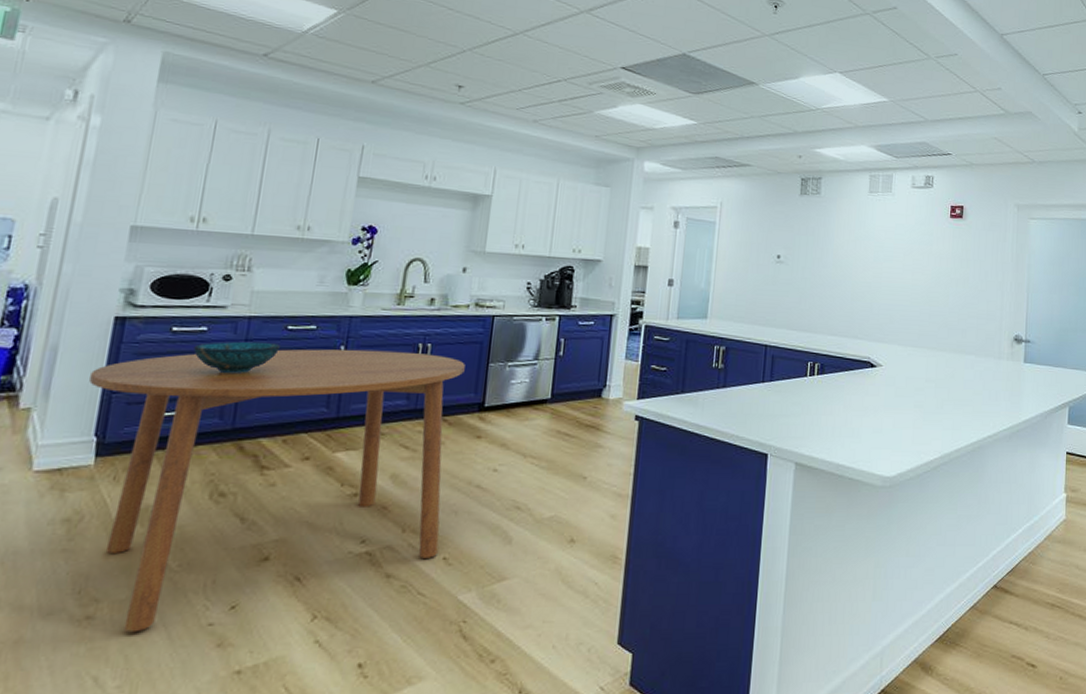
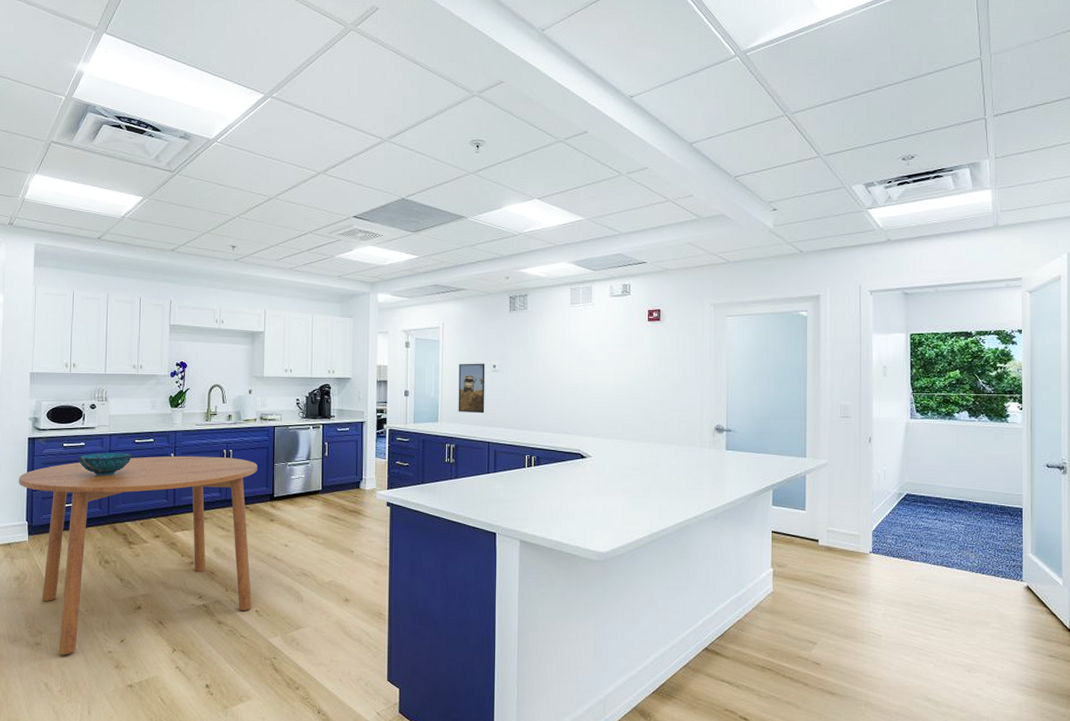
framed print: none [732,251,768,311] -> present [458,363,485,414]

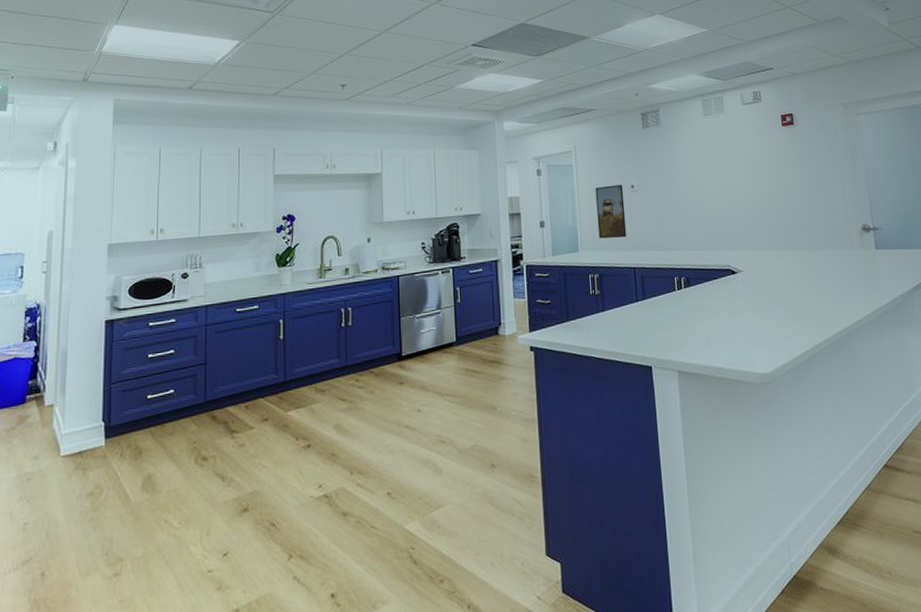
dining table: present [19,455,258,655] -> none [93,316,383,585]
decorative bowl: present [78,452,133,476] -> none [167,324,234,357]

